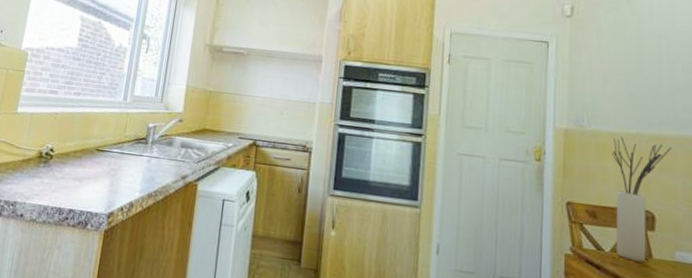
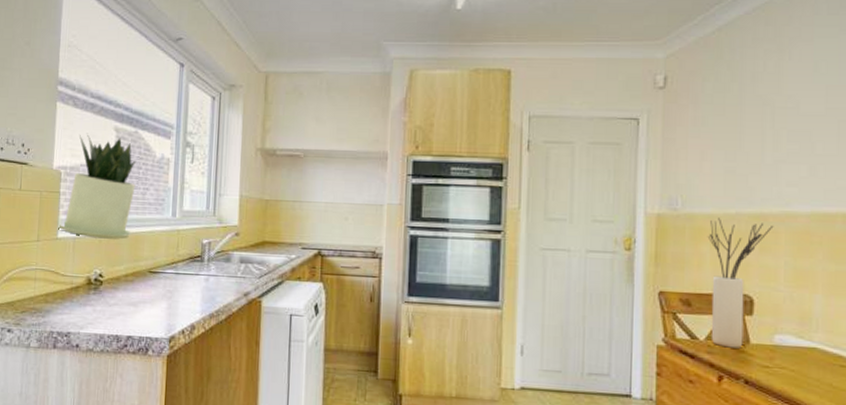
planter: none [19,20,97,118] -> present [58,133,137,240]

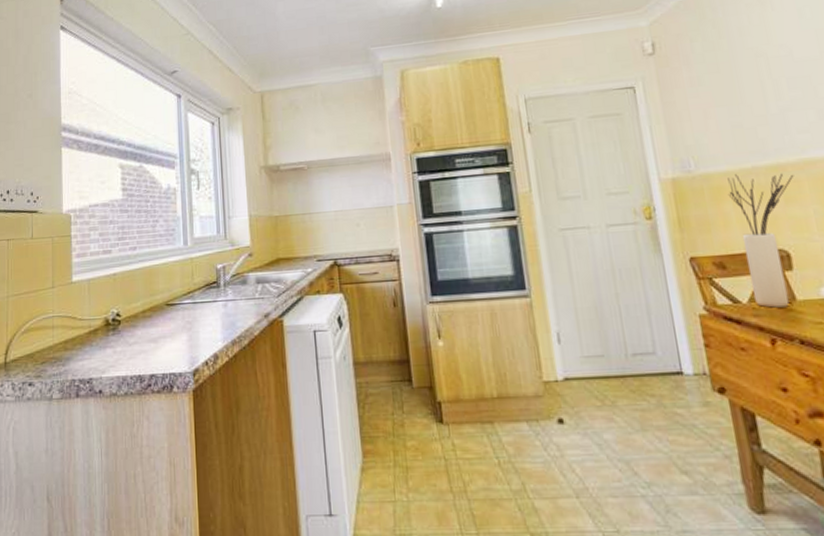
planter: present [58,133,137,240] -> none [72,173,145,278]

